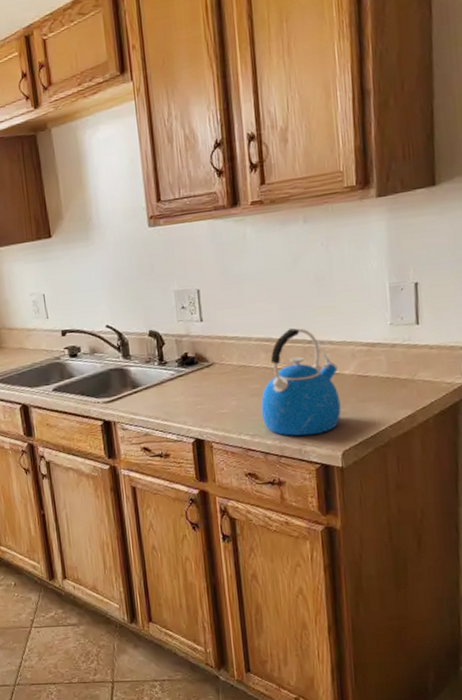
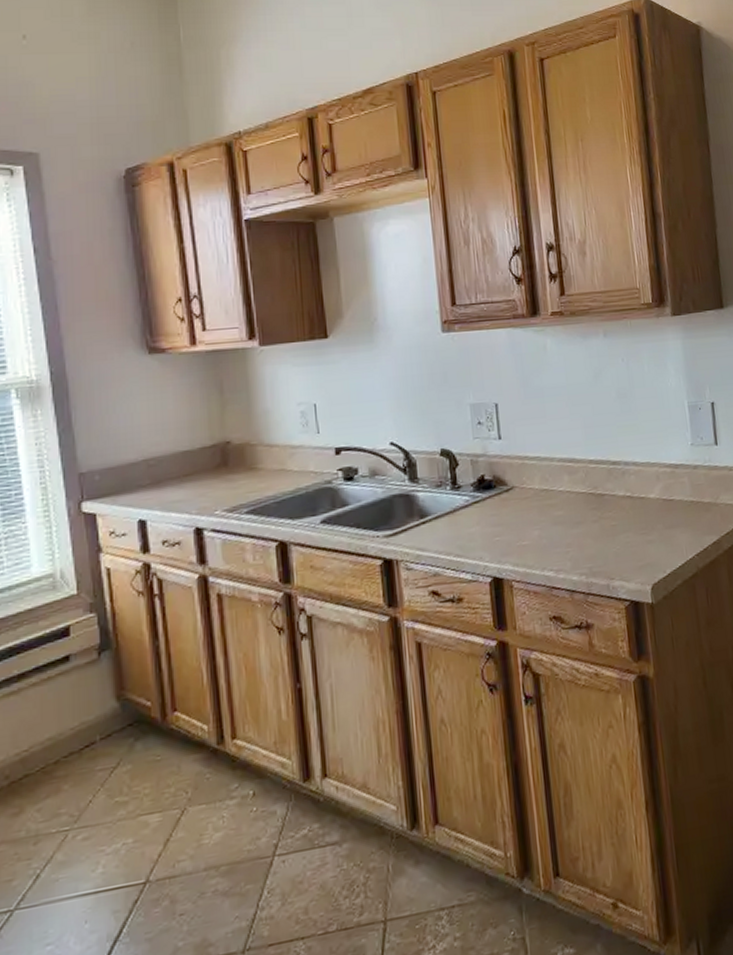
kettle: present [260,328,341,436] -> none [565,447,649,570]

